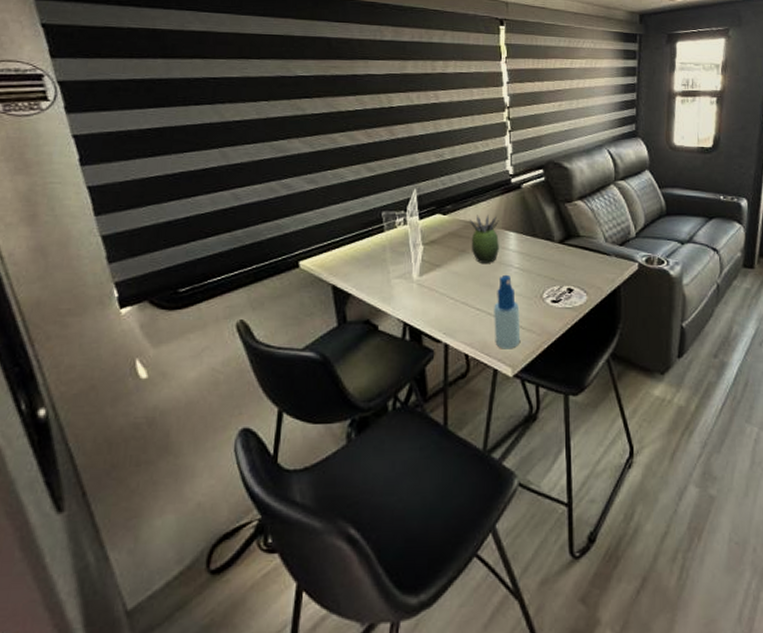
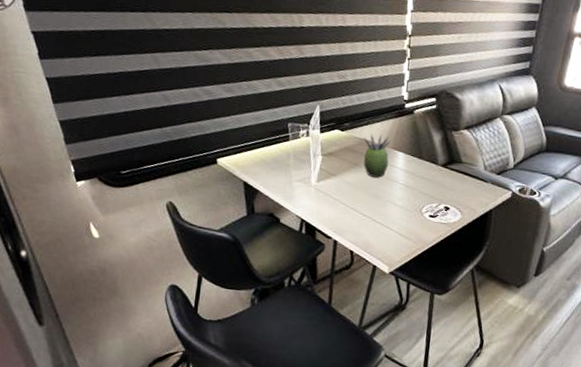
spray bottle: present [494,274,521,349] -> none [376,188,401,251]

